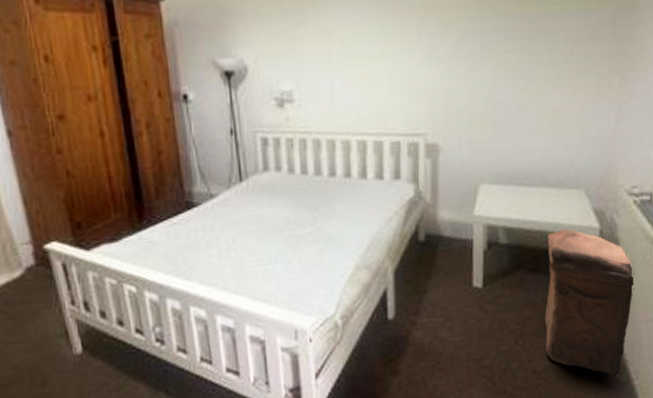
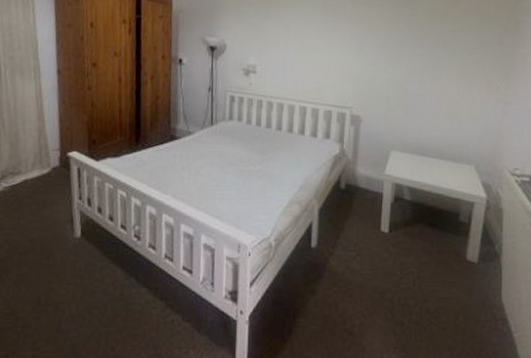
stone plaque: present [544,229,635,376] -> none [438,195,516,326]

